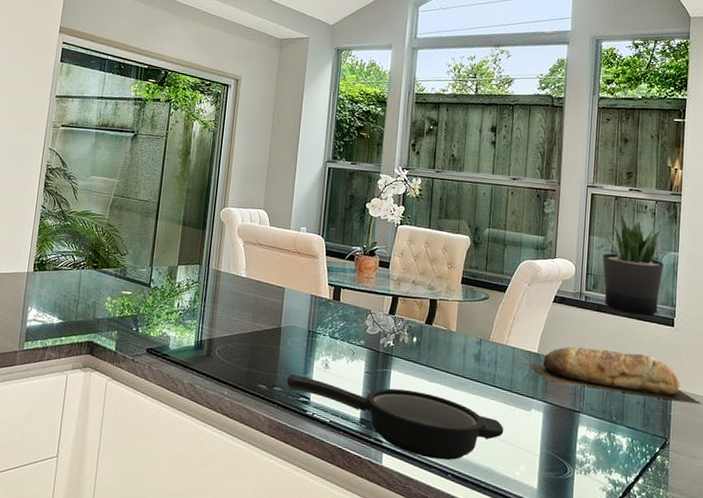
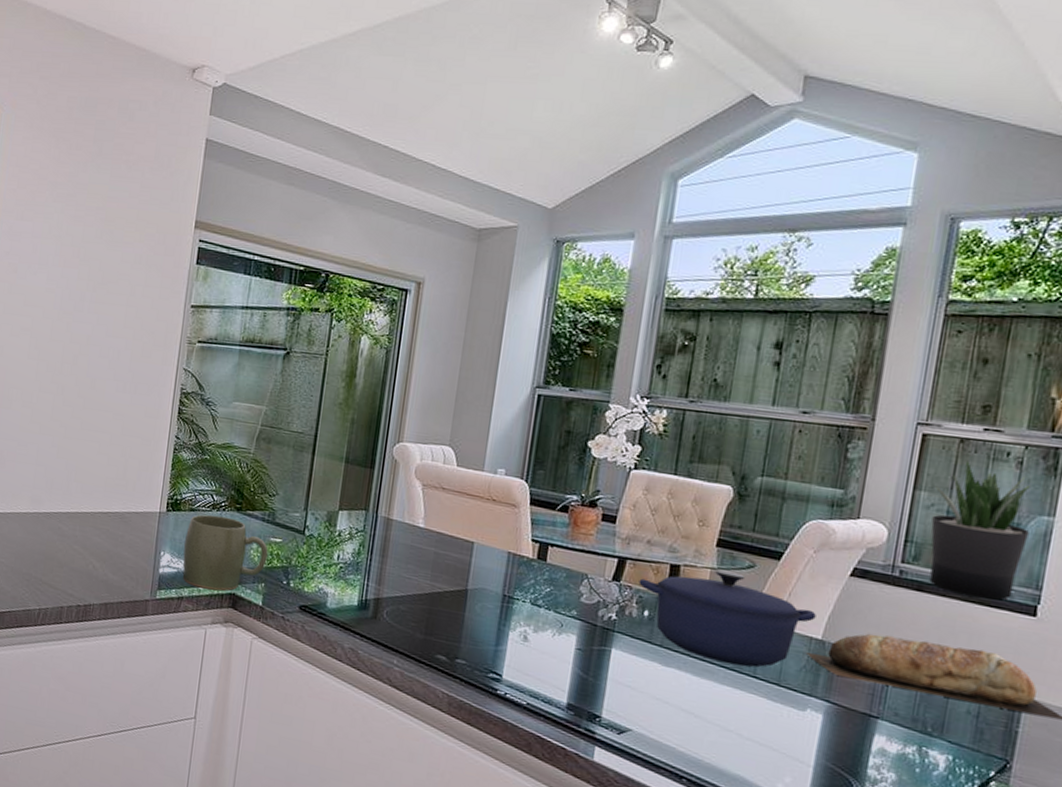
mug: none [47,273,121,340] -> present [182,514,268,591]
frying pan: present [287,374,504,460] -> none [473,645,765,763]
cooking pot: none [408,301,533,378] -> present [638,569,816,667]

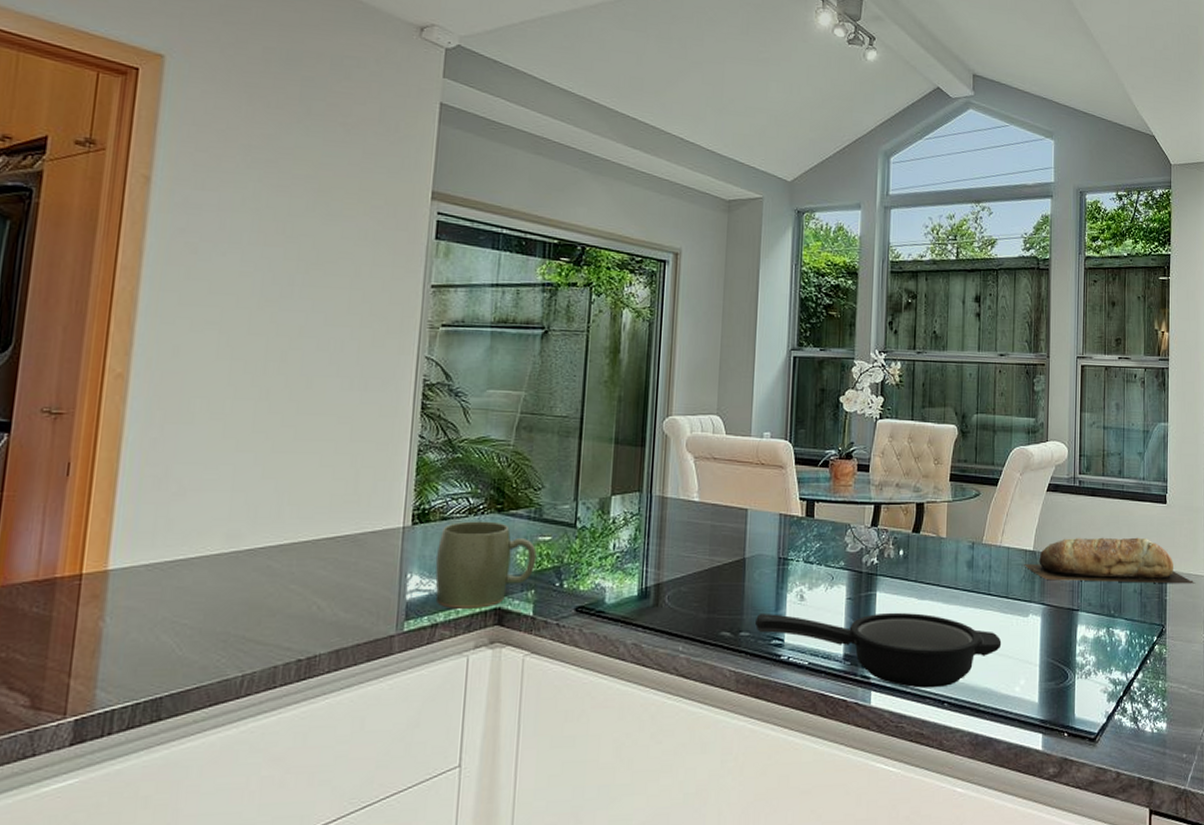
frying pan: none [473,645,765,763] -> present [755,612,1002,688]
cooking pot: present [638,569,816,667] -> none [893,501,1027,587]
planter: present [929,461,1031,600] -> none [1094,384,1154,495]

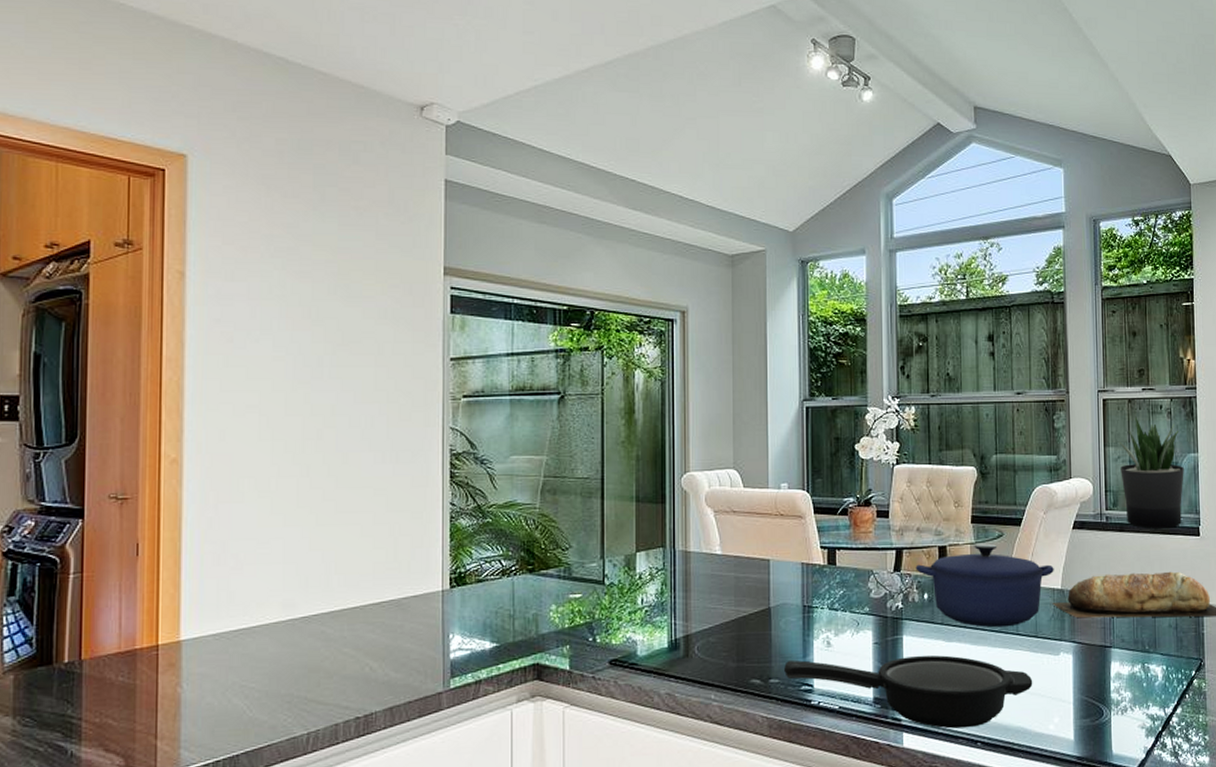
mug: present [435,521,537,609] -> none [476,581,569,666]
cooking pot: none [893,501,1027,587] -> present [915,543,1054,628]
planter: none [1094,384,1154,495] -> present [1119,417,1184,529]

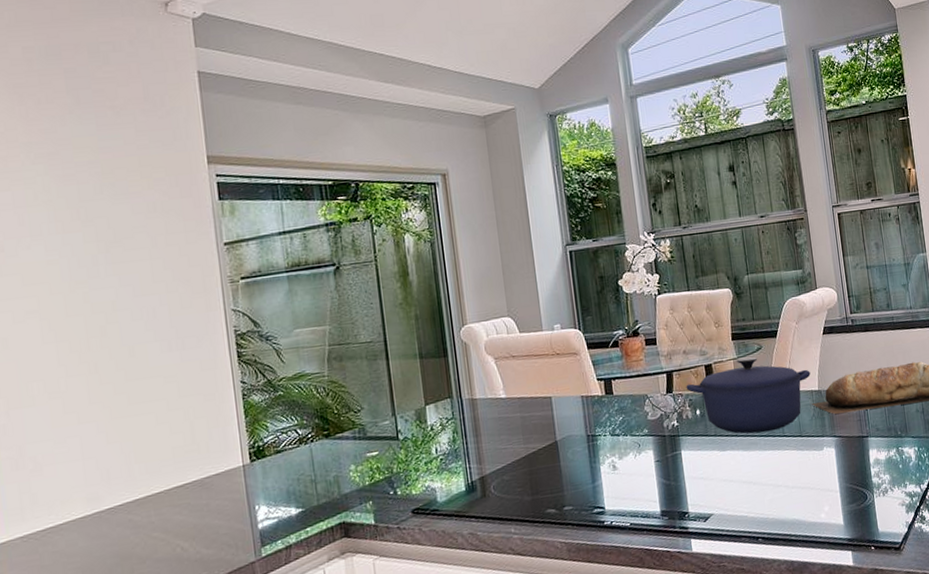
frying pan: present [784,655,1033,729] -> none [576,463,803,530]
planter: present [1119,417,1184,529] -> none [855,226,918,326]

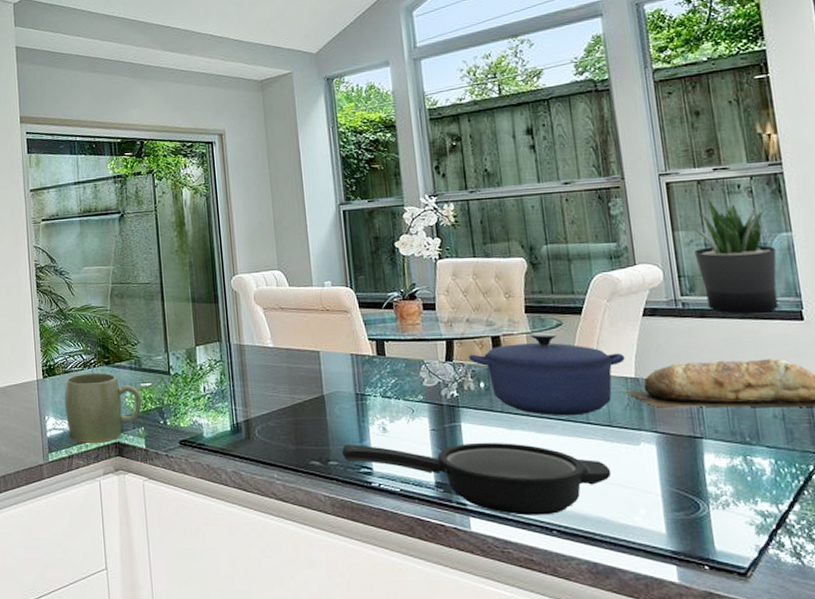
mug: none [277,446,369,530] -> present [64,372,142,443]
frying pan: none [576,463,803,530] -> present [342,442,612,516]
planter: none [855,226,918,326] -> present [689,198,779,314]

